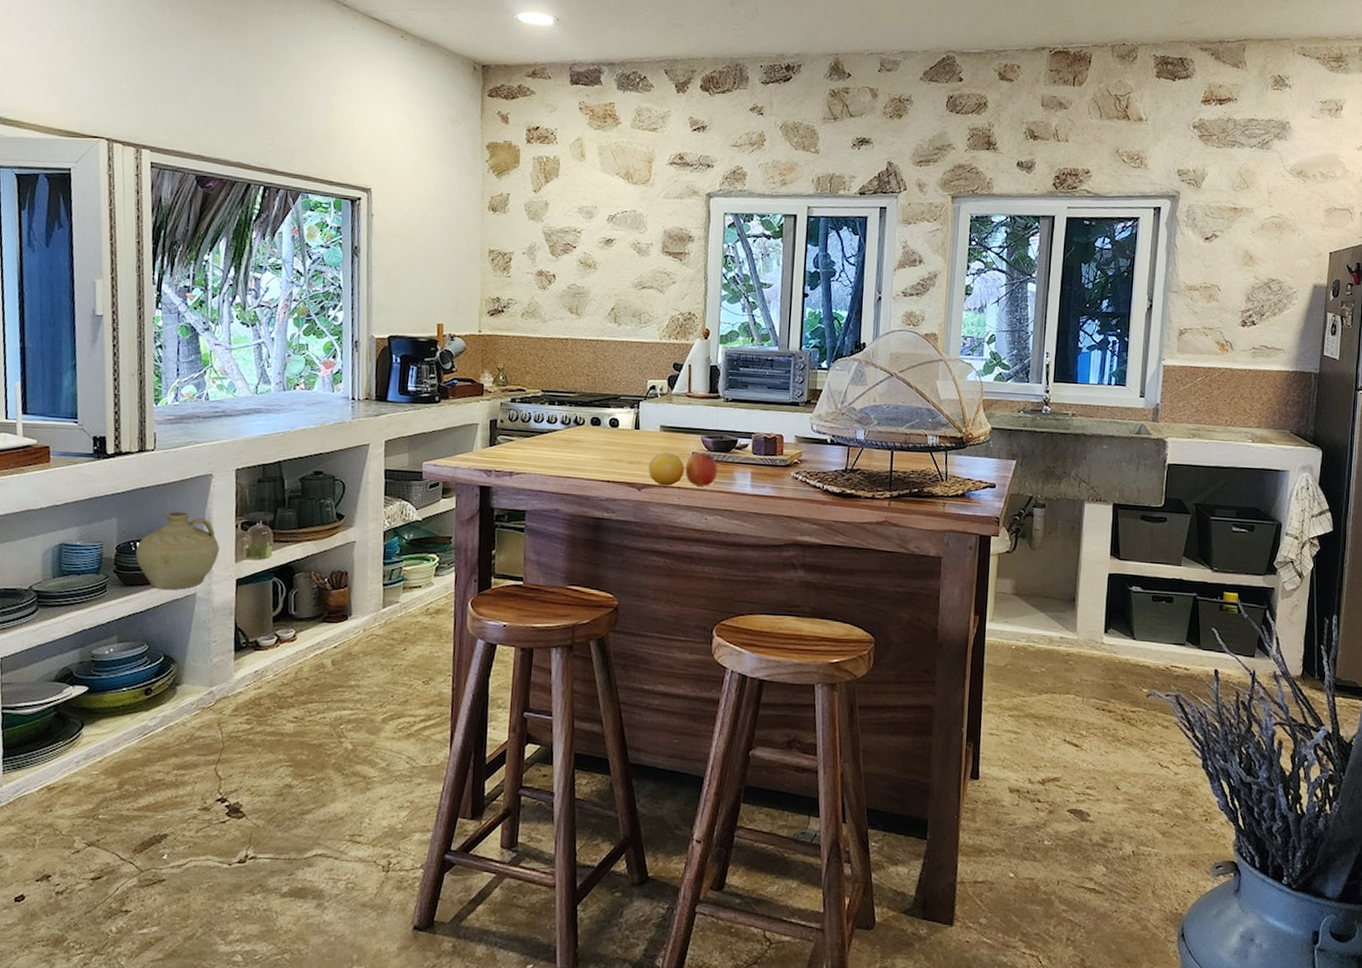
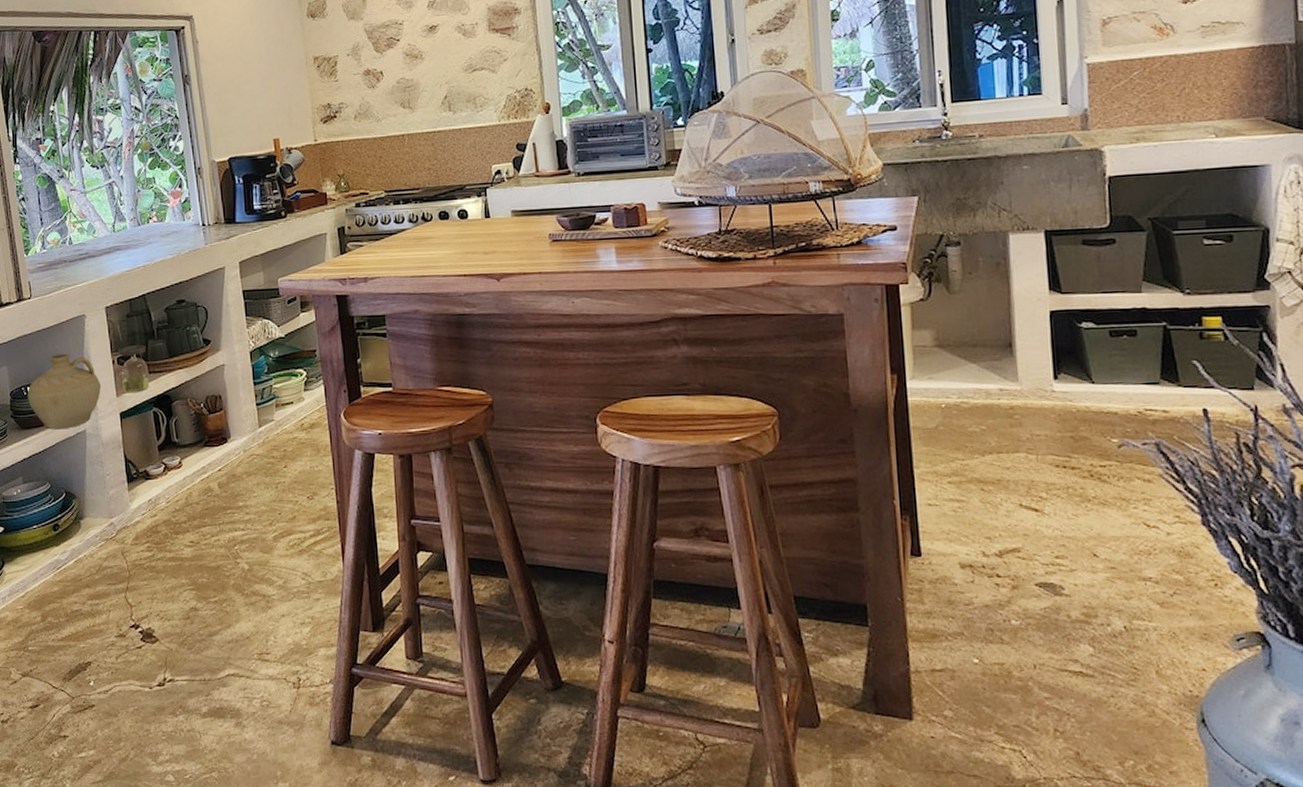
fruit: present [649,452,684,486] -> none [505,237,543,273]
fruit: present [685,453,718,486] -> none [543,234,579,269]

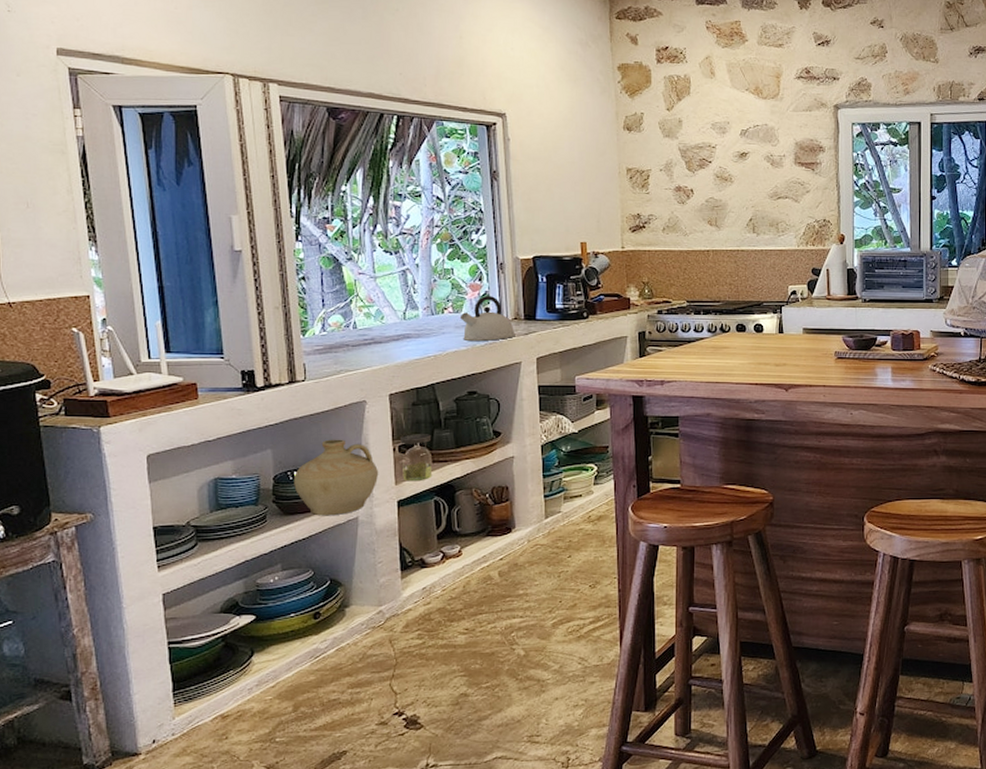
kettle: none [164,201,217,250] -> present [459,295,515,342]

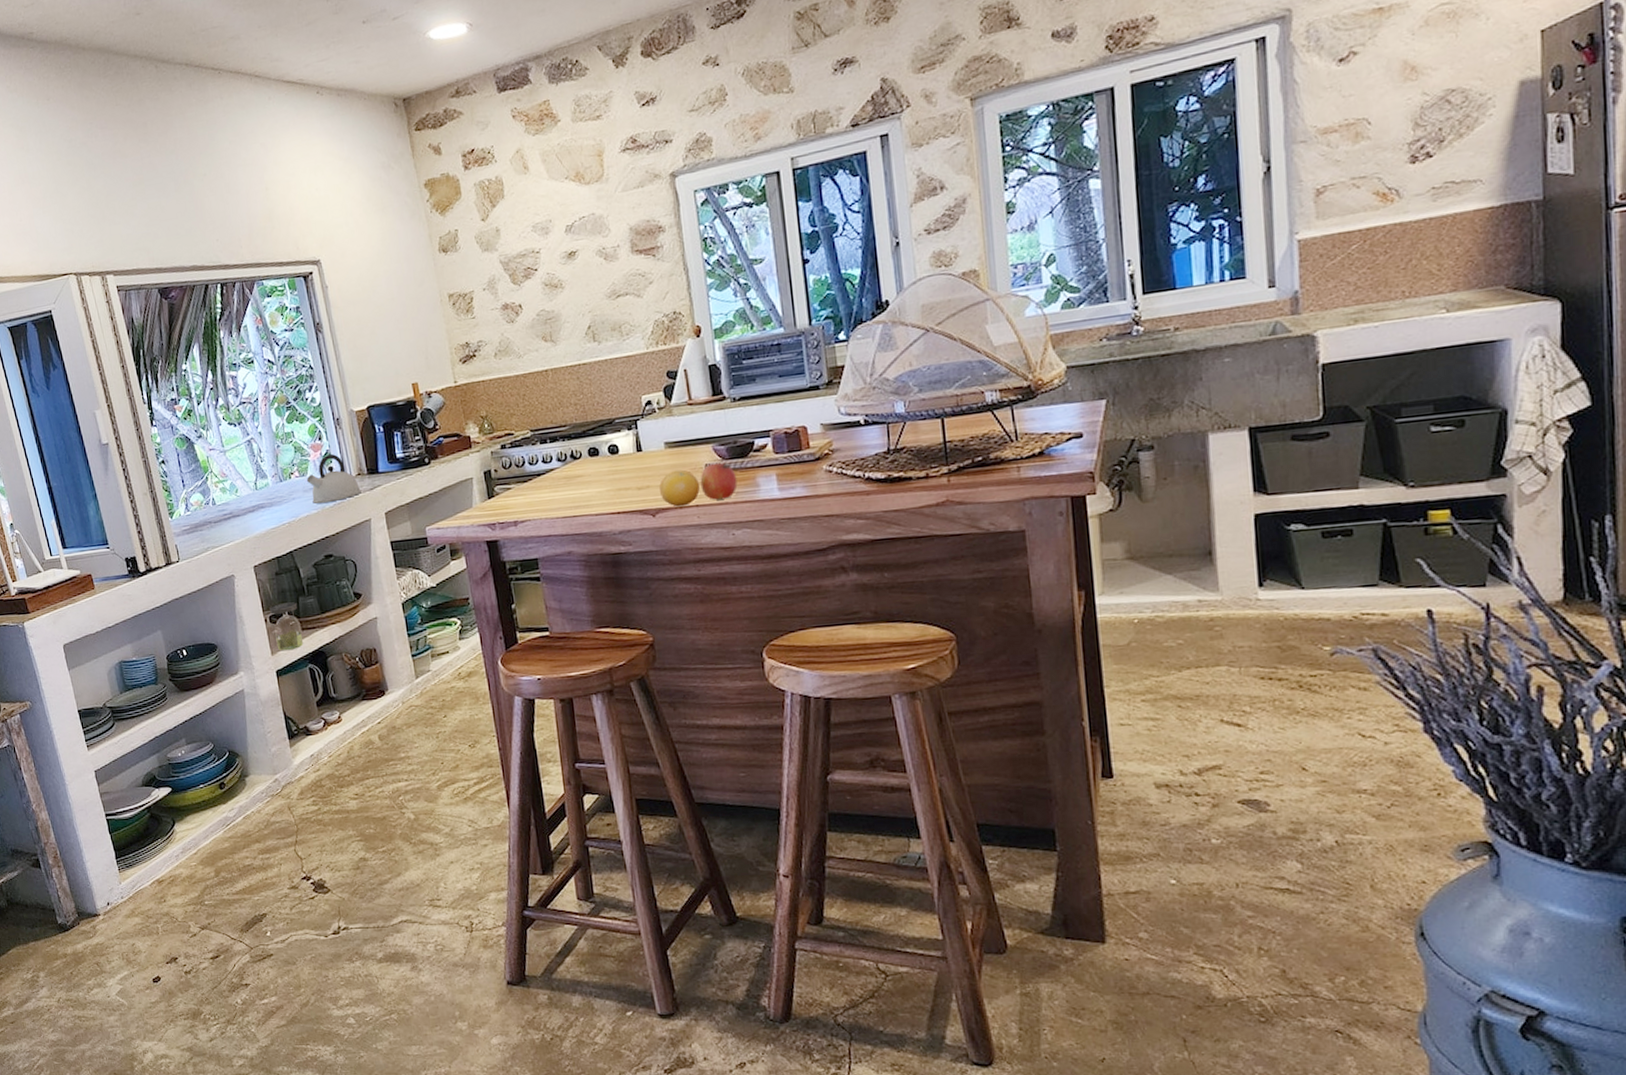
ceramic jug: present [294,439,378,516] -> none [183,615,256,691]
fruit: none [794,353,828,385] -> present [659,469,700,507]
fruit: none [829,352,860,383] -> present [700,463,738,500]

